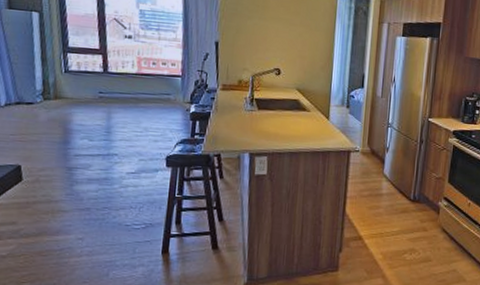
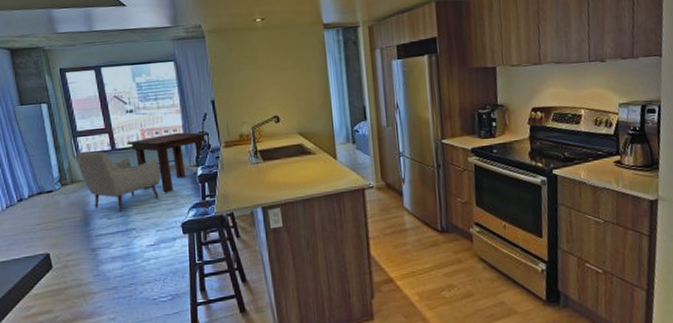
chair: none [62,68,152,136] -> present [75,151,161,212]
dining table: none [120,66,208,124] -> present [127,132,209,192]

